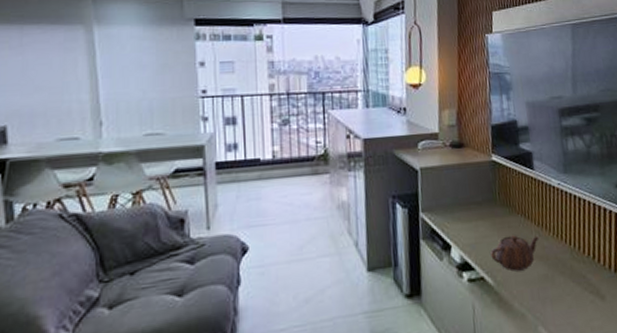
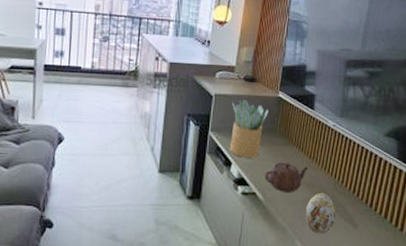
potted plant: none [441,168,484,238] -> present [230,98,268,158]
decorative egg: none [543,264,579,314] -> present [305,192,336,233]

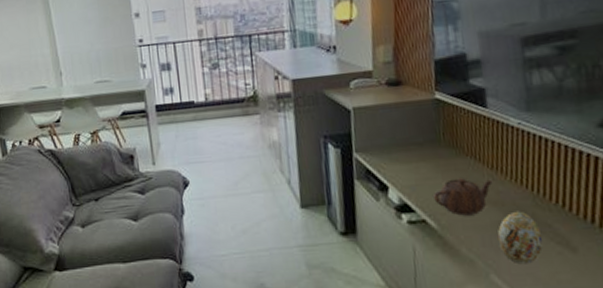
potted plant: present [230,98,268,158] -> none [376,107,425,179]

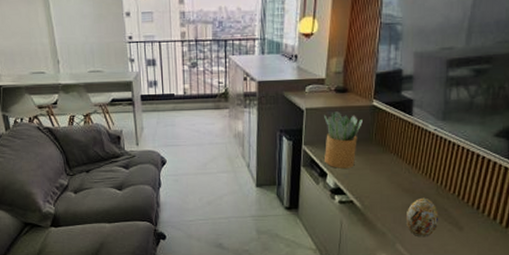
potted plant: none [376,107,425,179] -> present [324,110,363,168]
teapot: present [433,178,493,216] -> none [362,170,408,199]

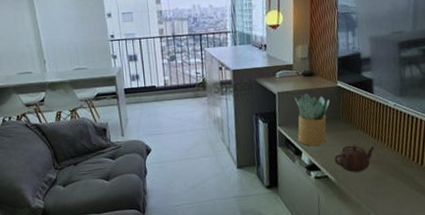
teapot: none [362,170,408,199] -> present [334,145,375,172]
decorative egg: present [405,197,439,236] -> none [376,168,407,205]

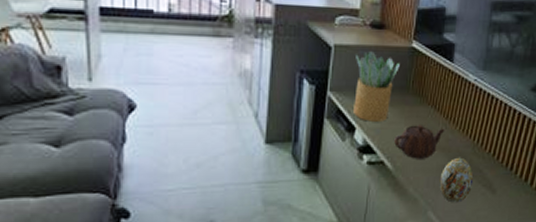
decorative egg: none [376,168,407,205] -> present [439,157,474,202]

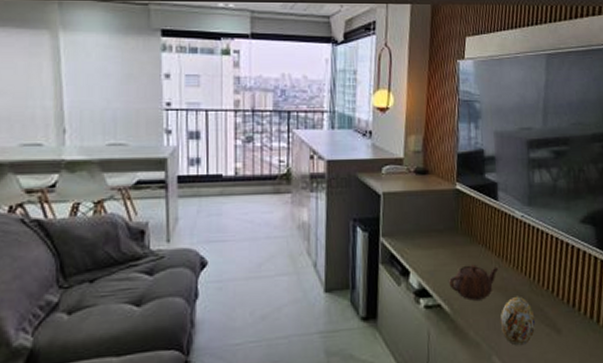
potted plant: present [353,50,400,122] -> none [404,195,446,265]

